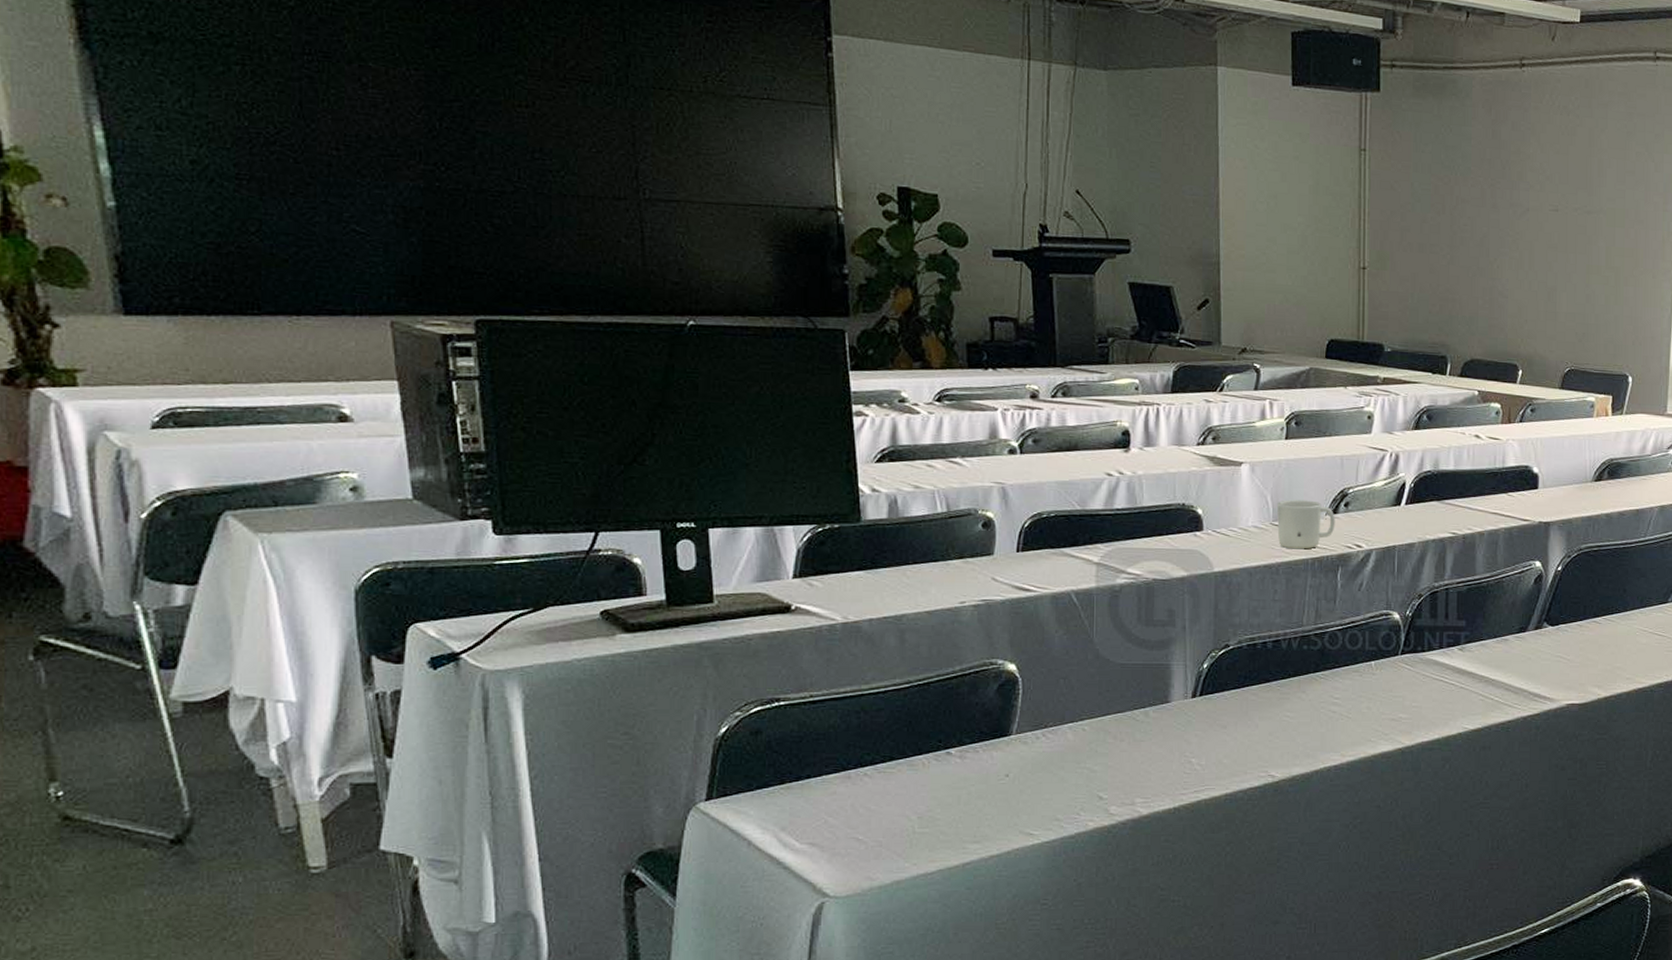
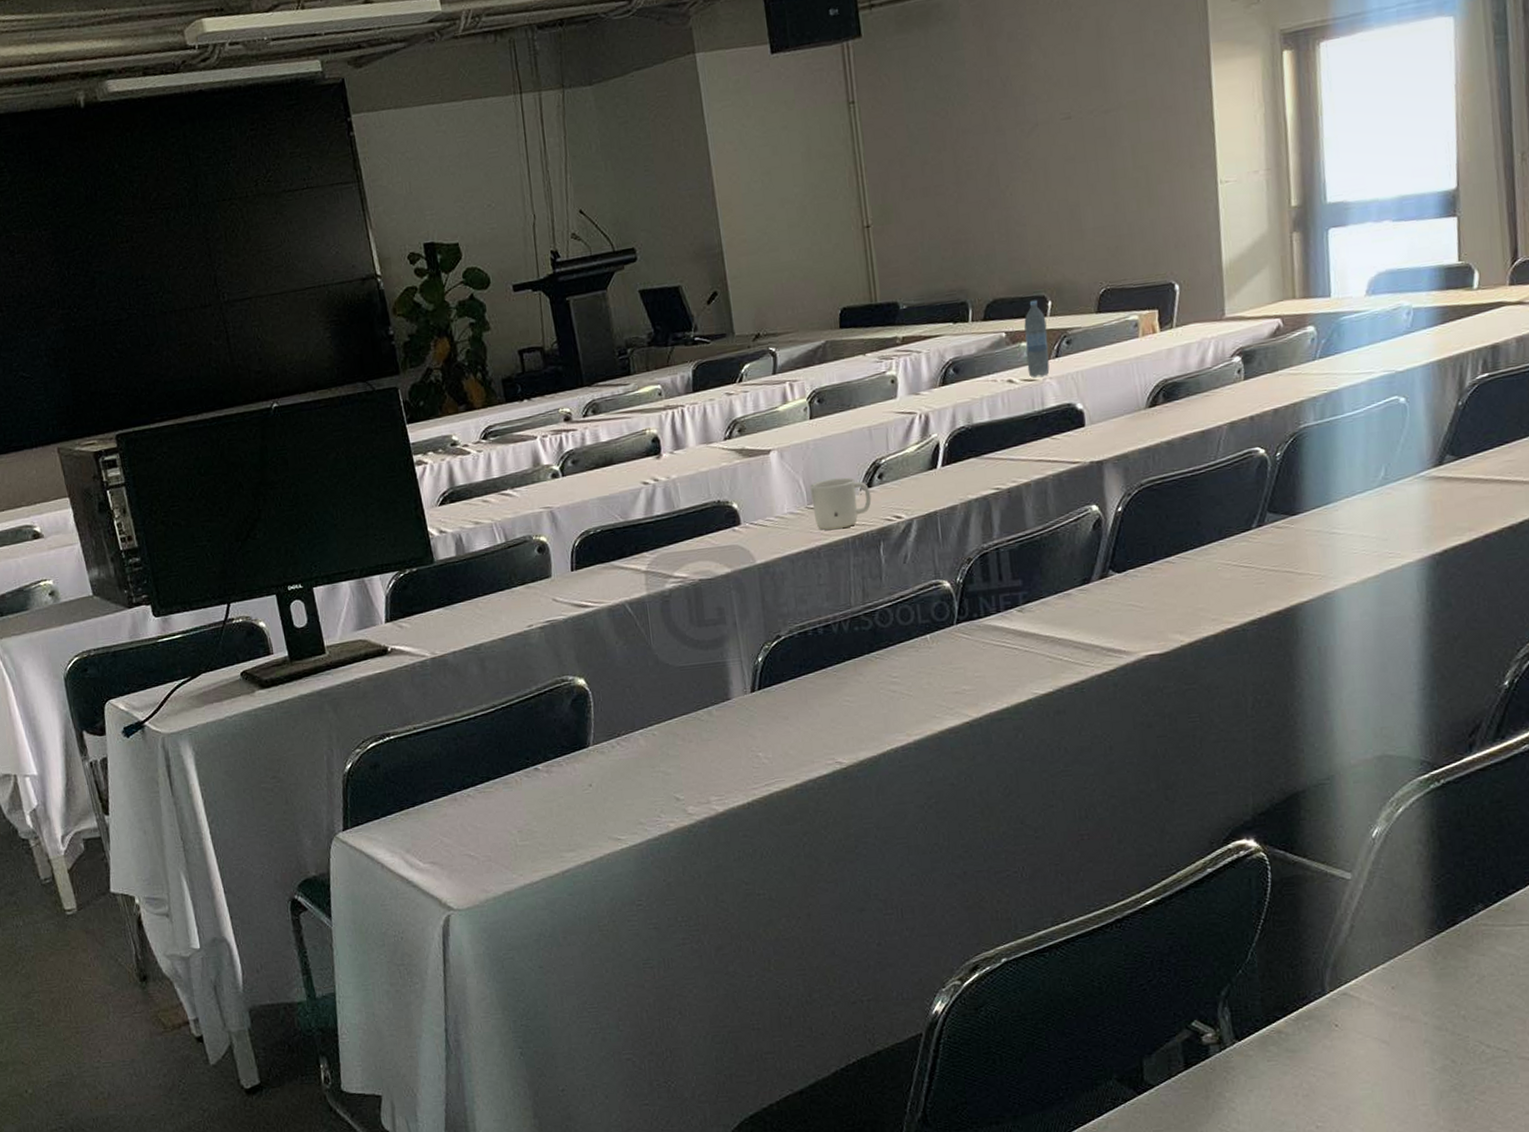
water bottle: none [1494,366,1515,438] -> present [1024,299,1050,378]

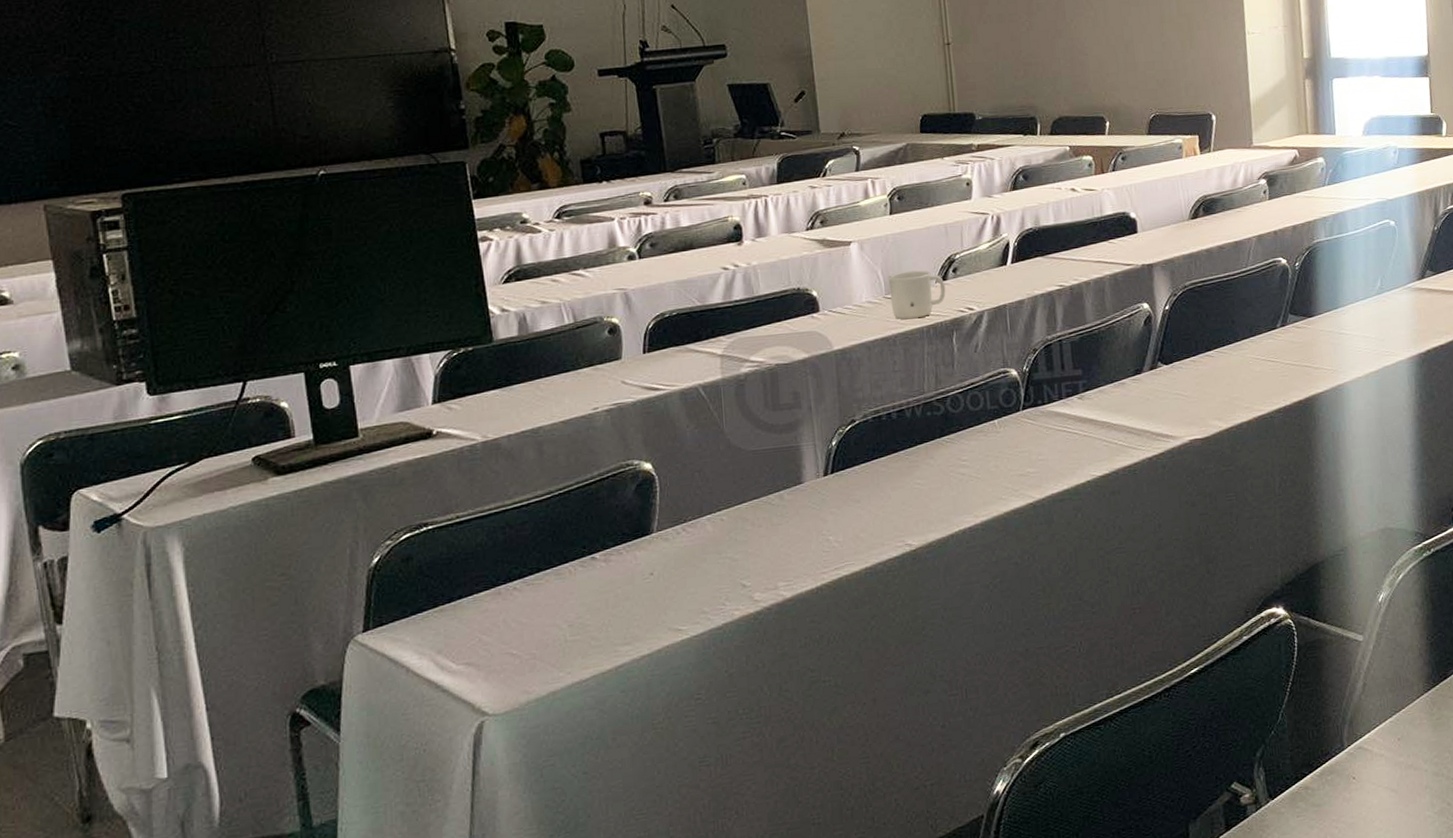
water bottle: present [1024,299,1050,378] -> none [1085,119,1107,188]

